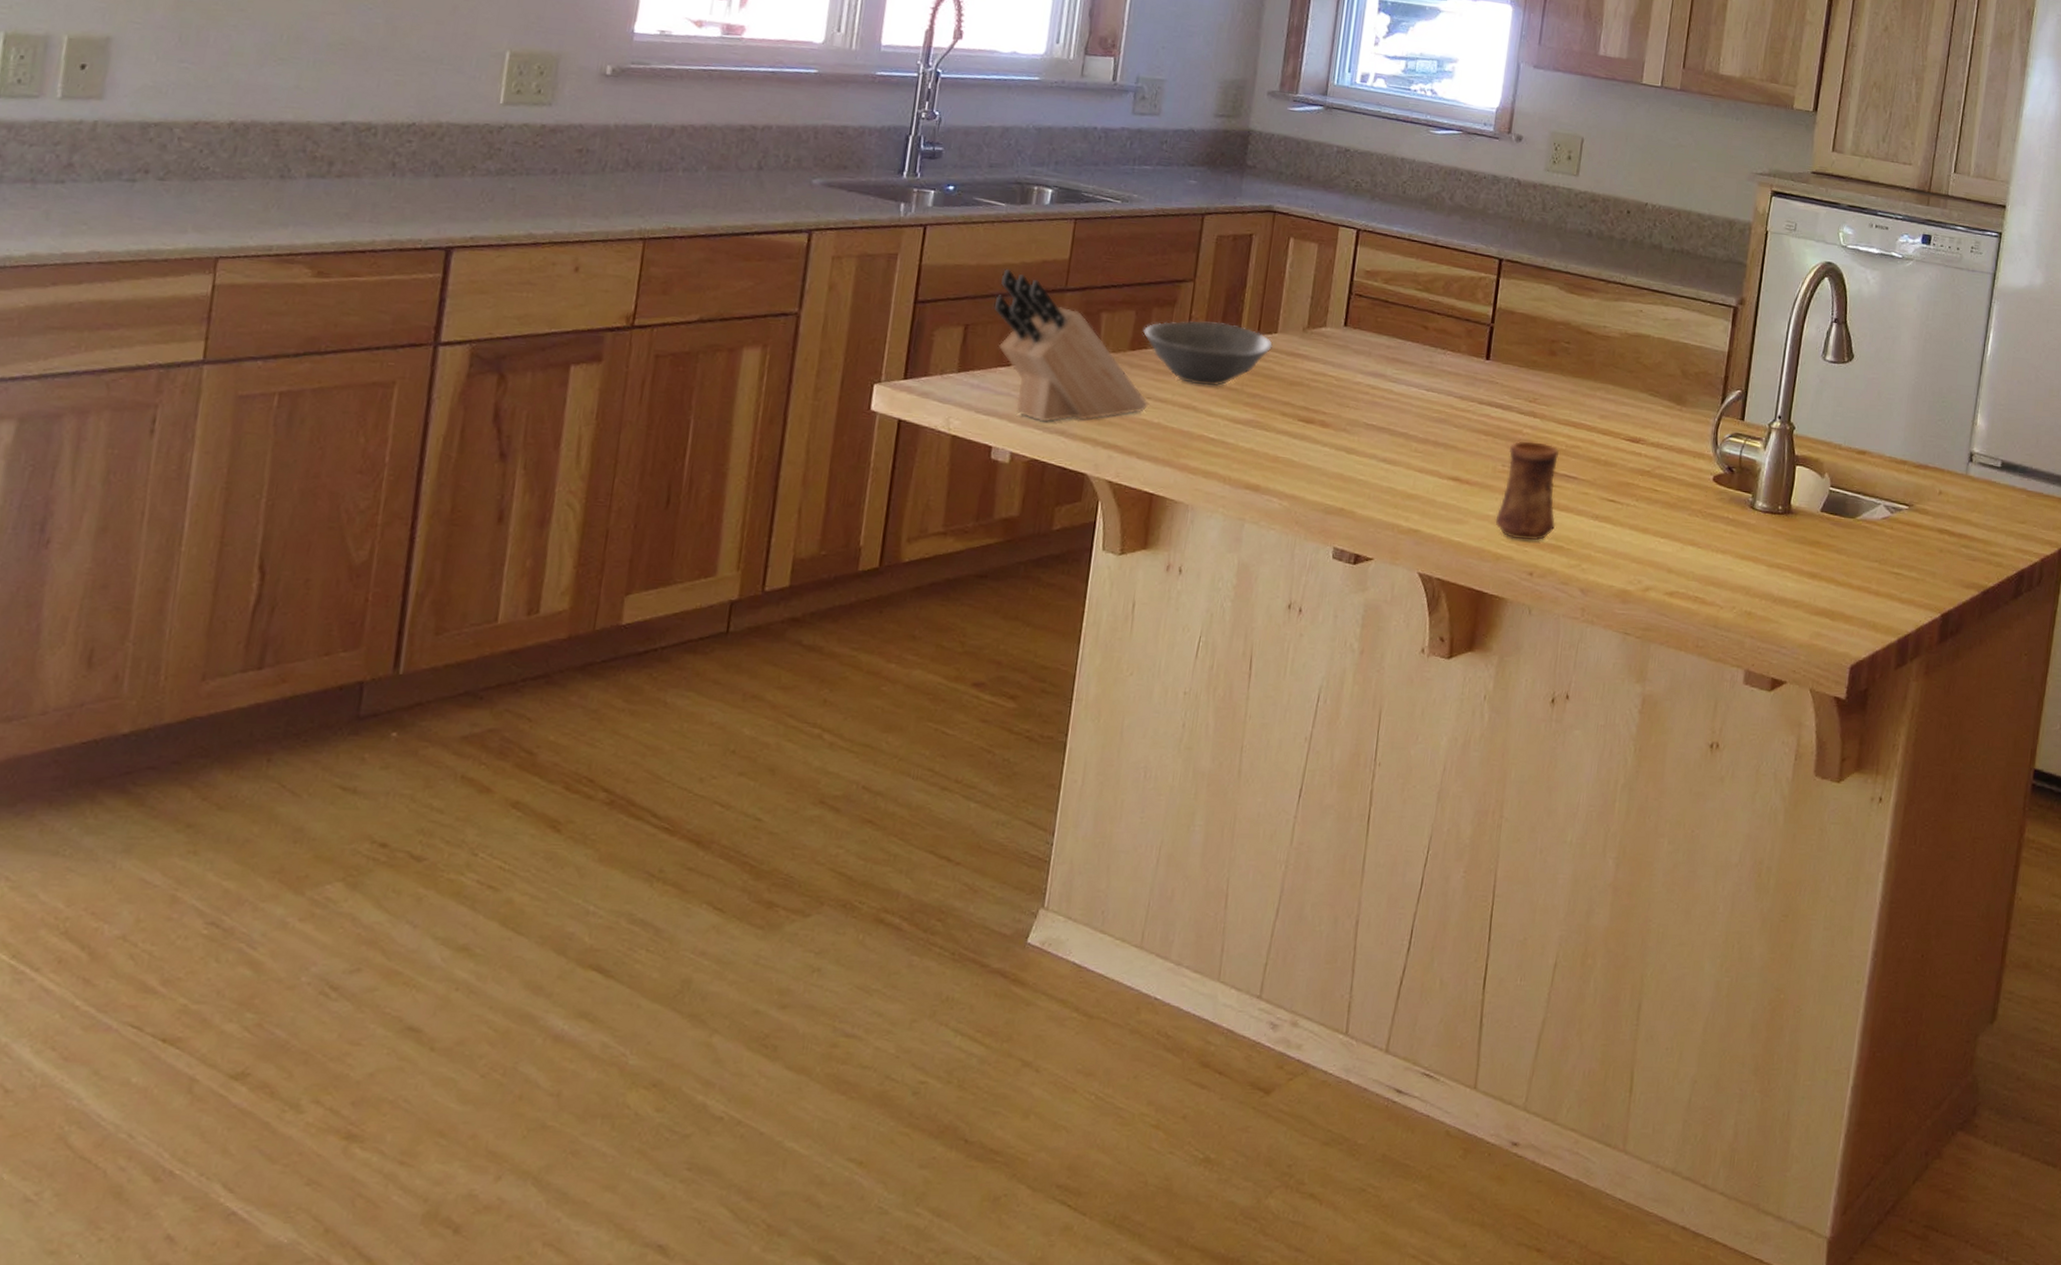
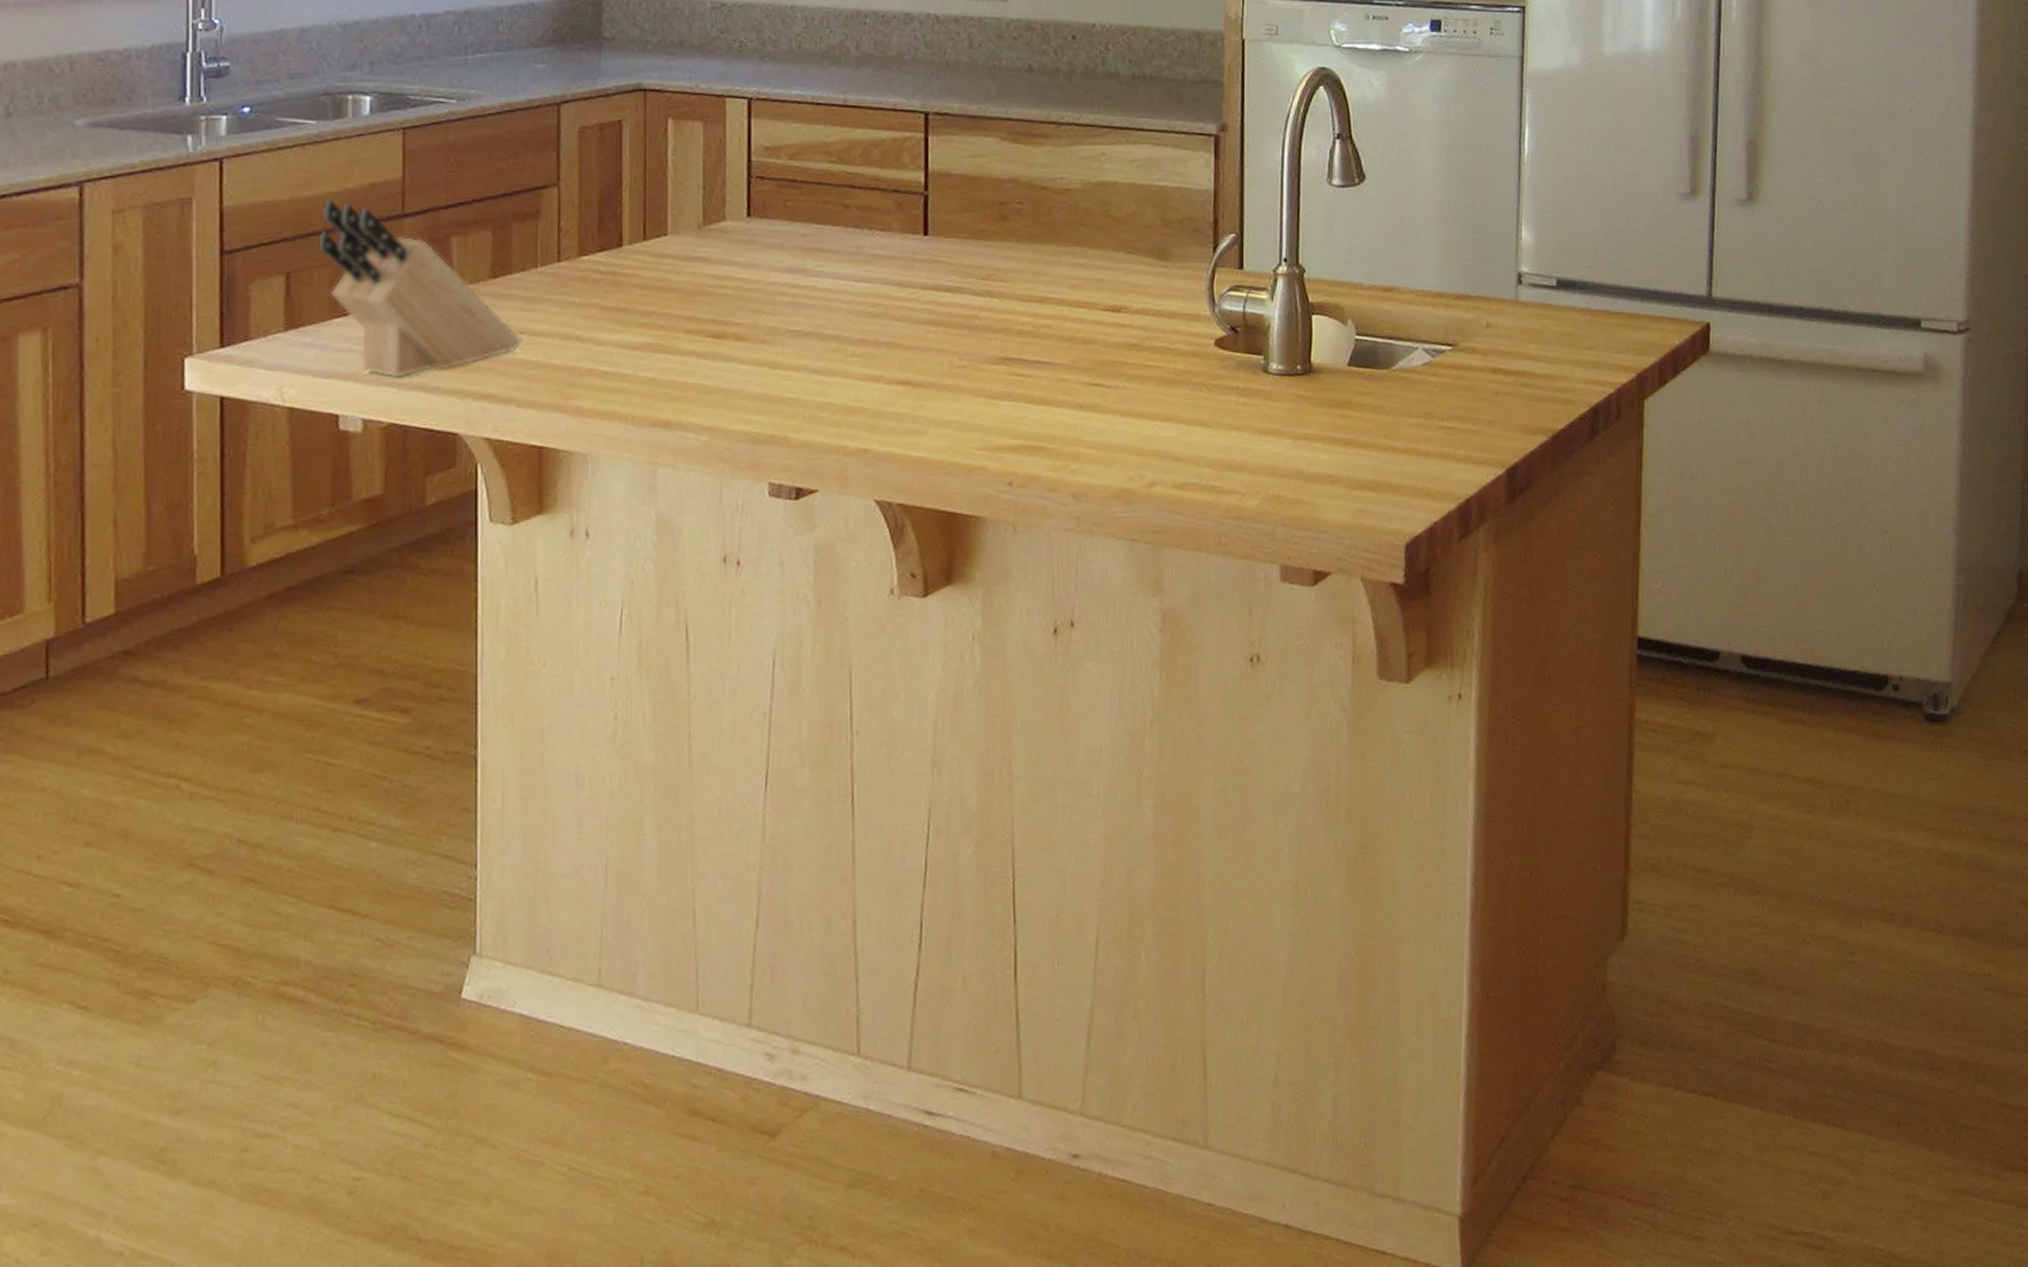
bowl: present [1143,320,1274,387] -> none [505,230,665,310]
cup: present [1495,440,1559,541] -> none [959,326,1033,446]

